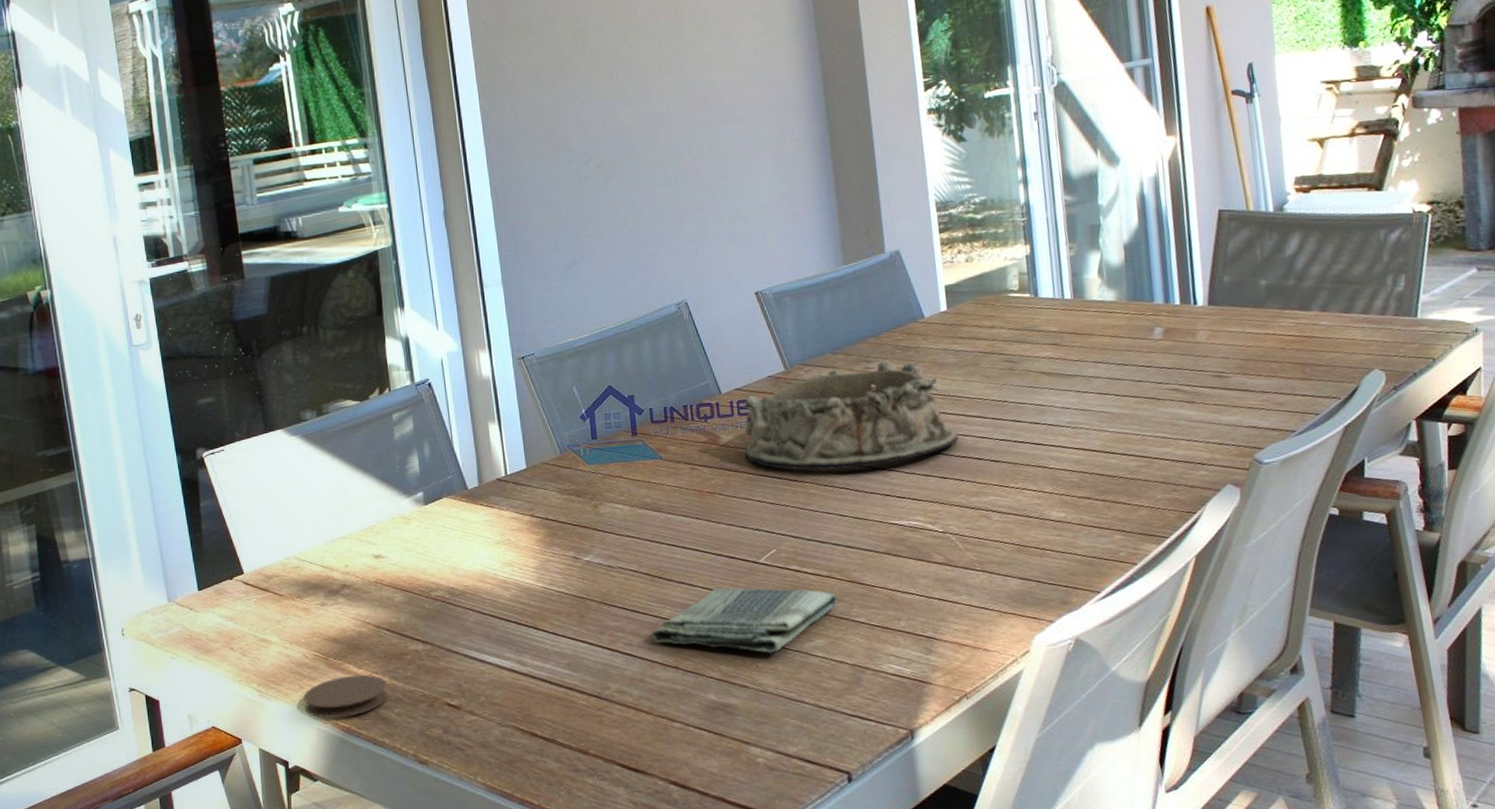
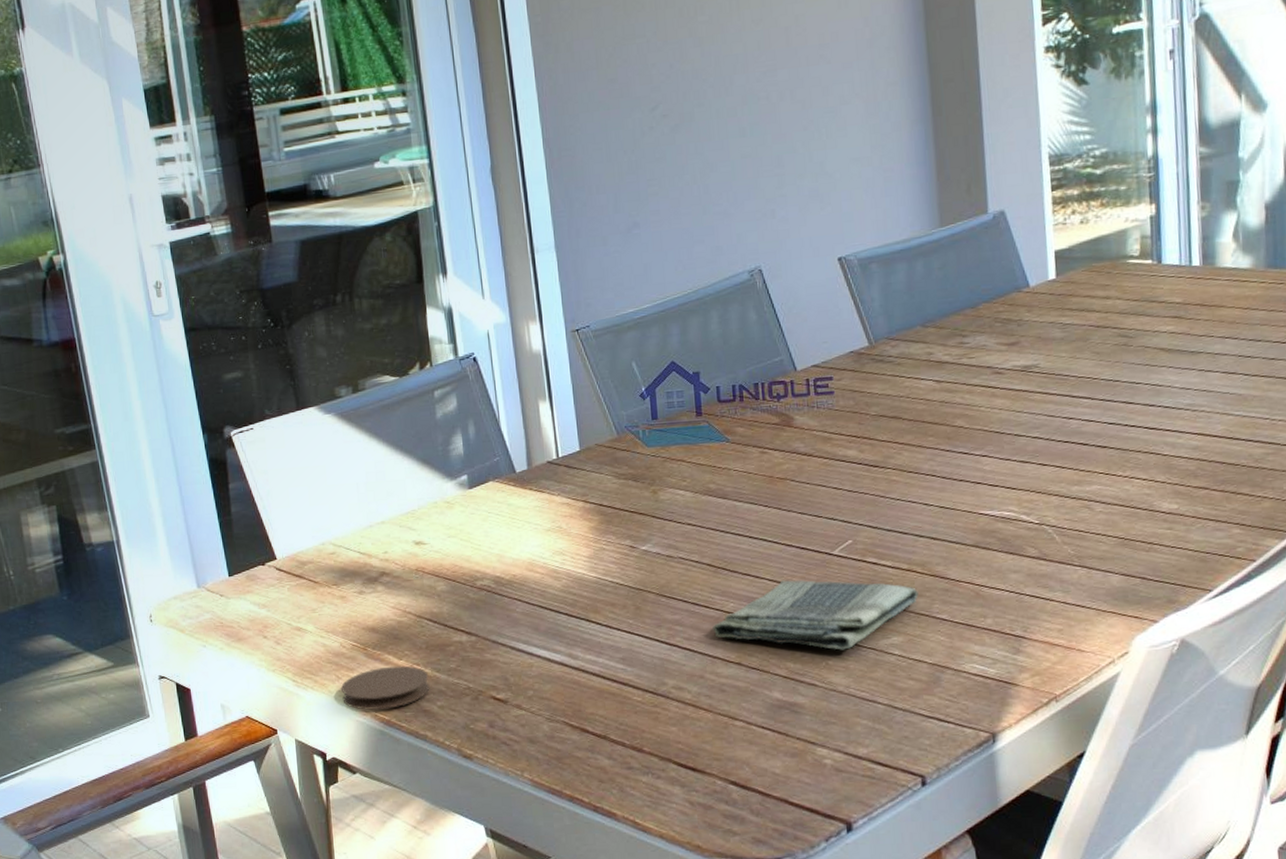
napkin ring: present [744,360,960,471] -> none [820,334,1063,456]

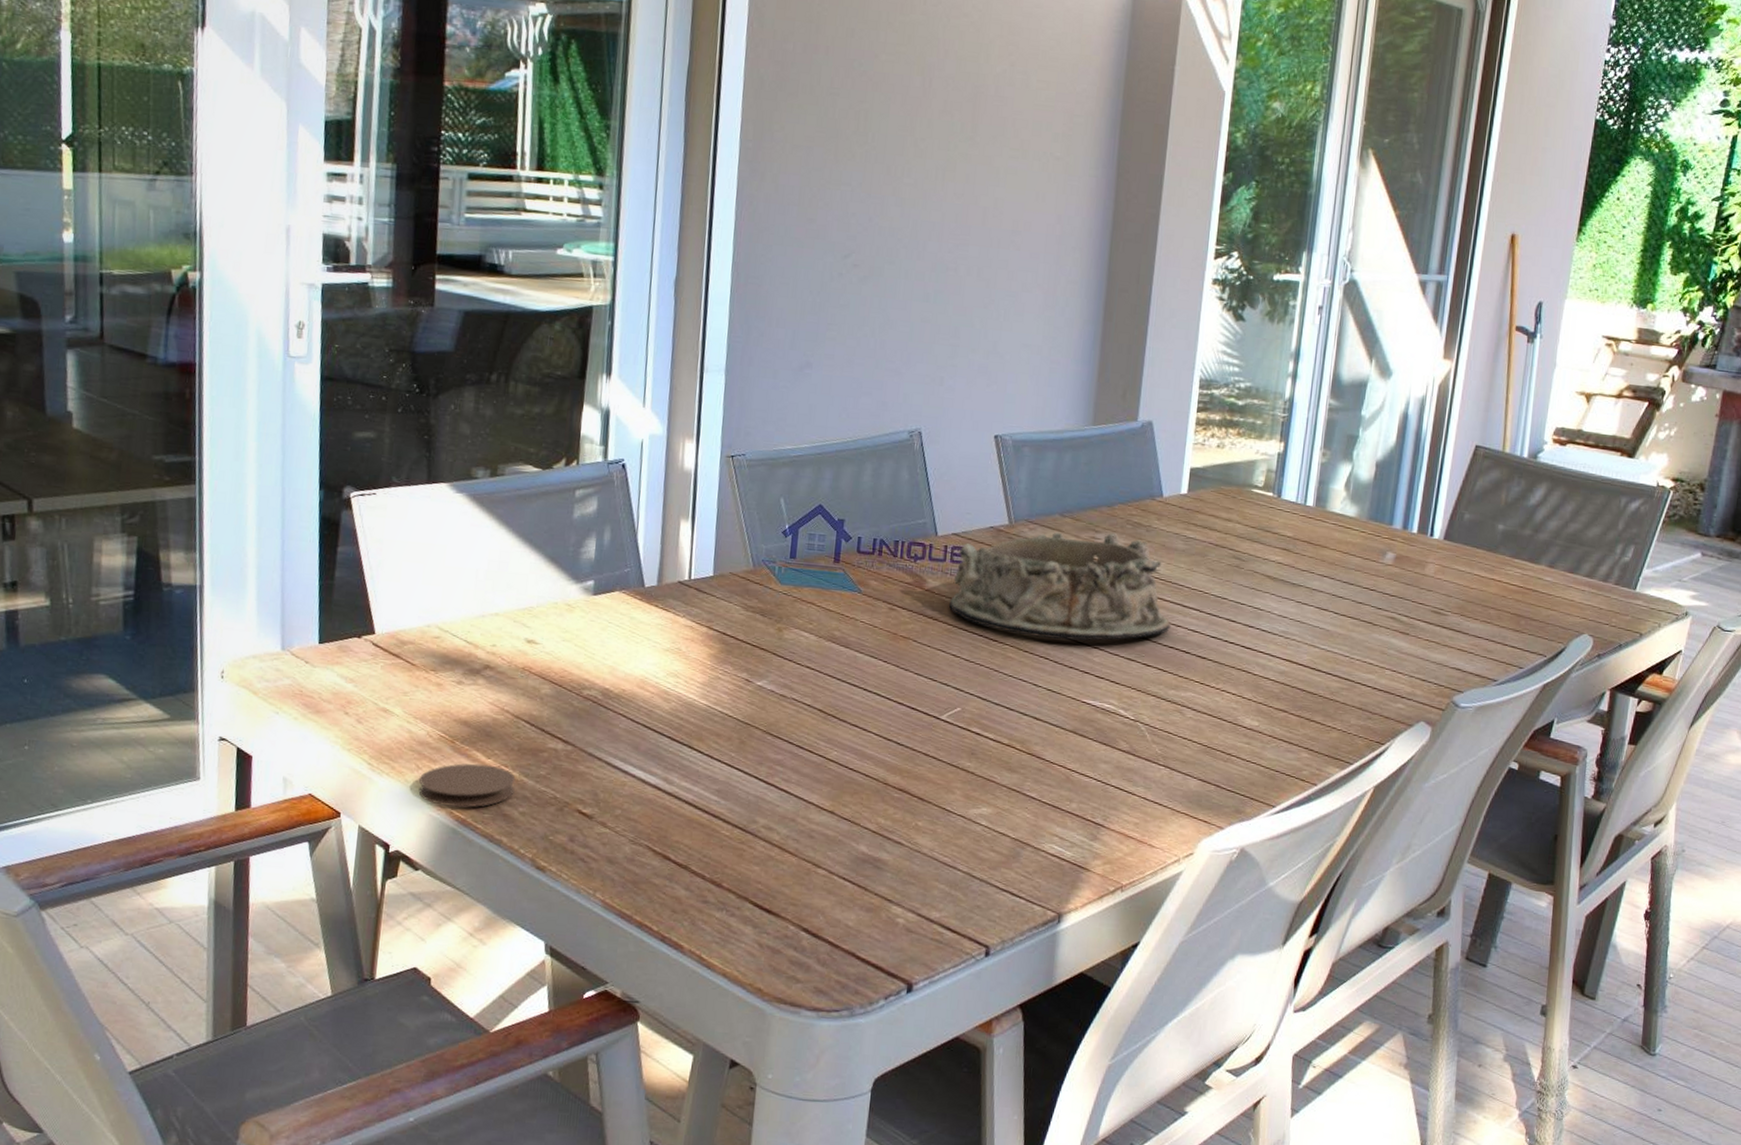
dish towel: present [712,580,919,650] -> none [812,737,1014,814]
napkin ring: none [820,334,1063,456] -> present [948,532,1172,641]

